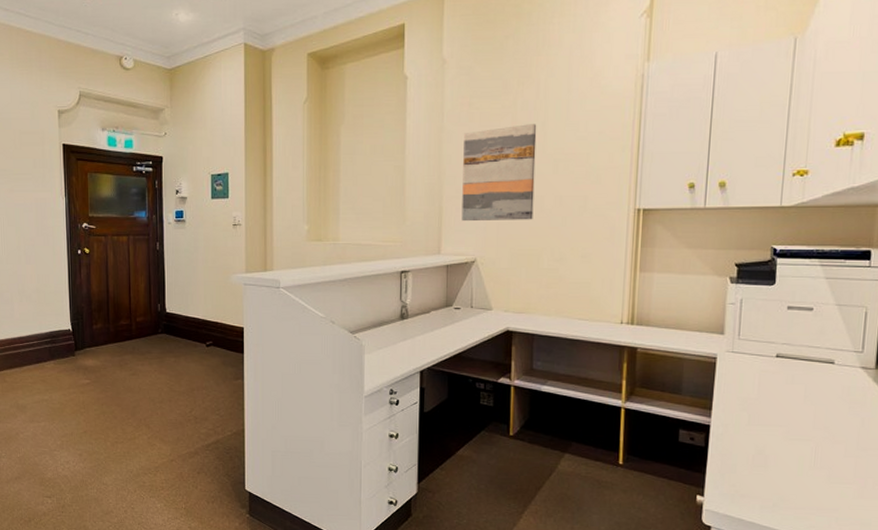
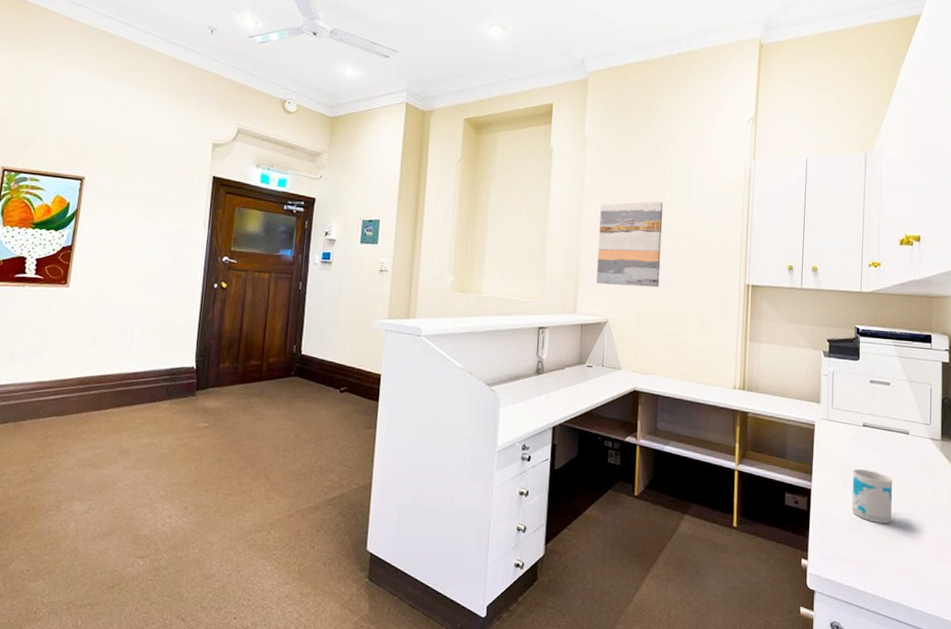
mug: none [758,403,811,460] -> present [851,469,893,524]

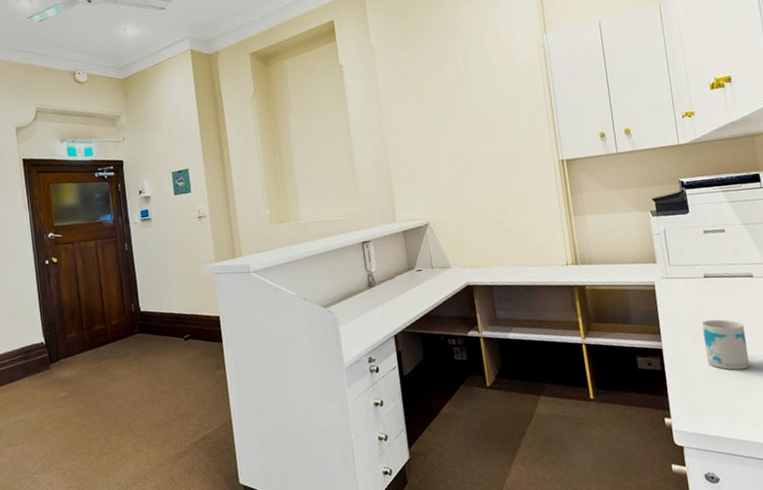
wall art: present [596,201,664,288] -> none [400,96,473,189]

